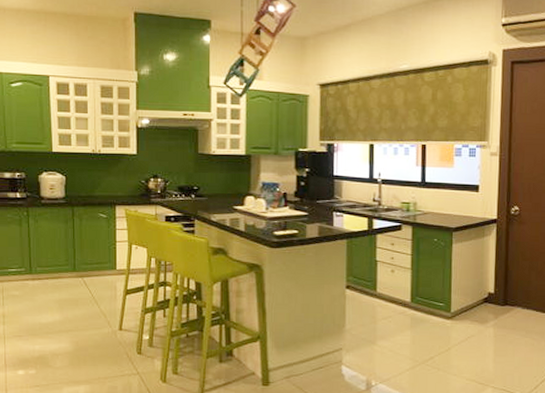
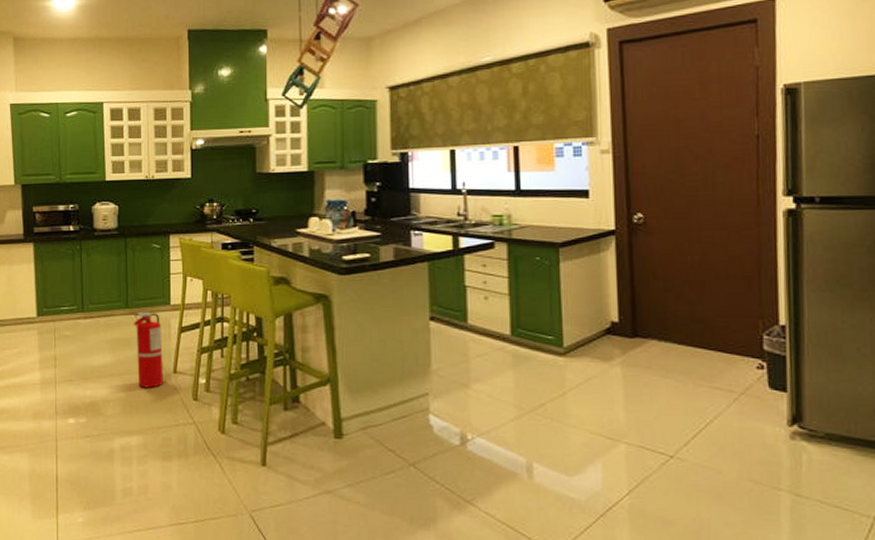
fire extinguisher: none [81,275,109,343] -> present [133,311,163,388]

